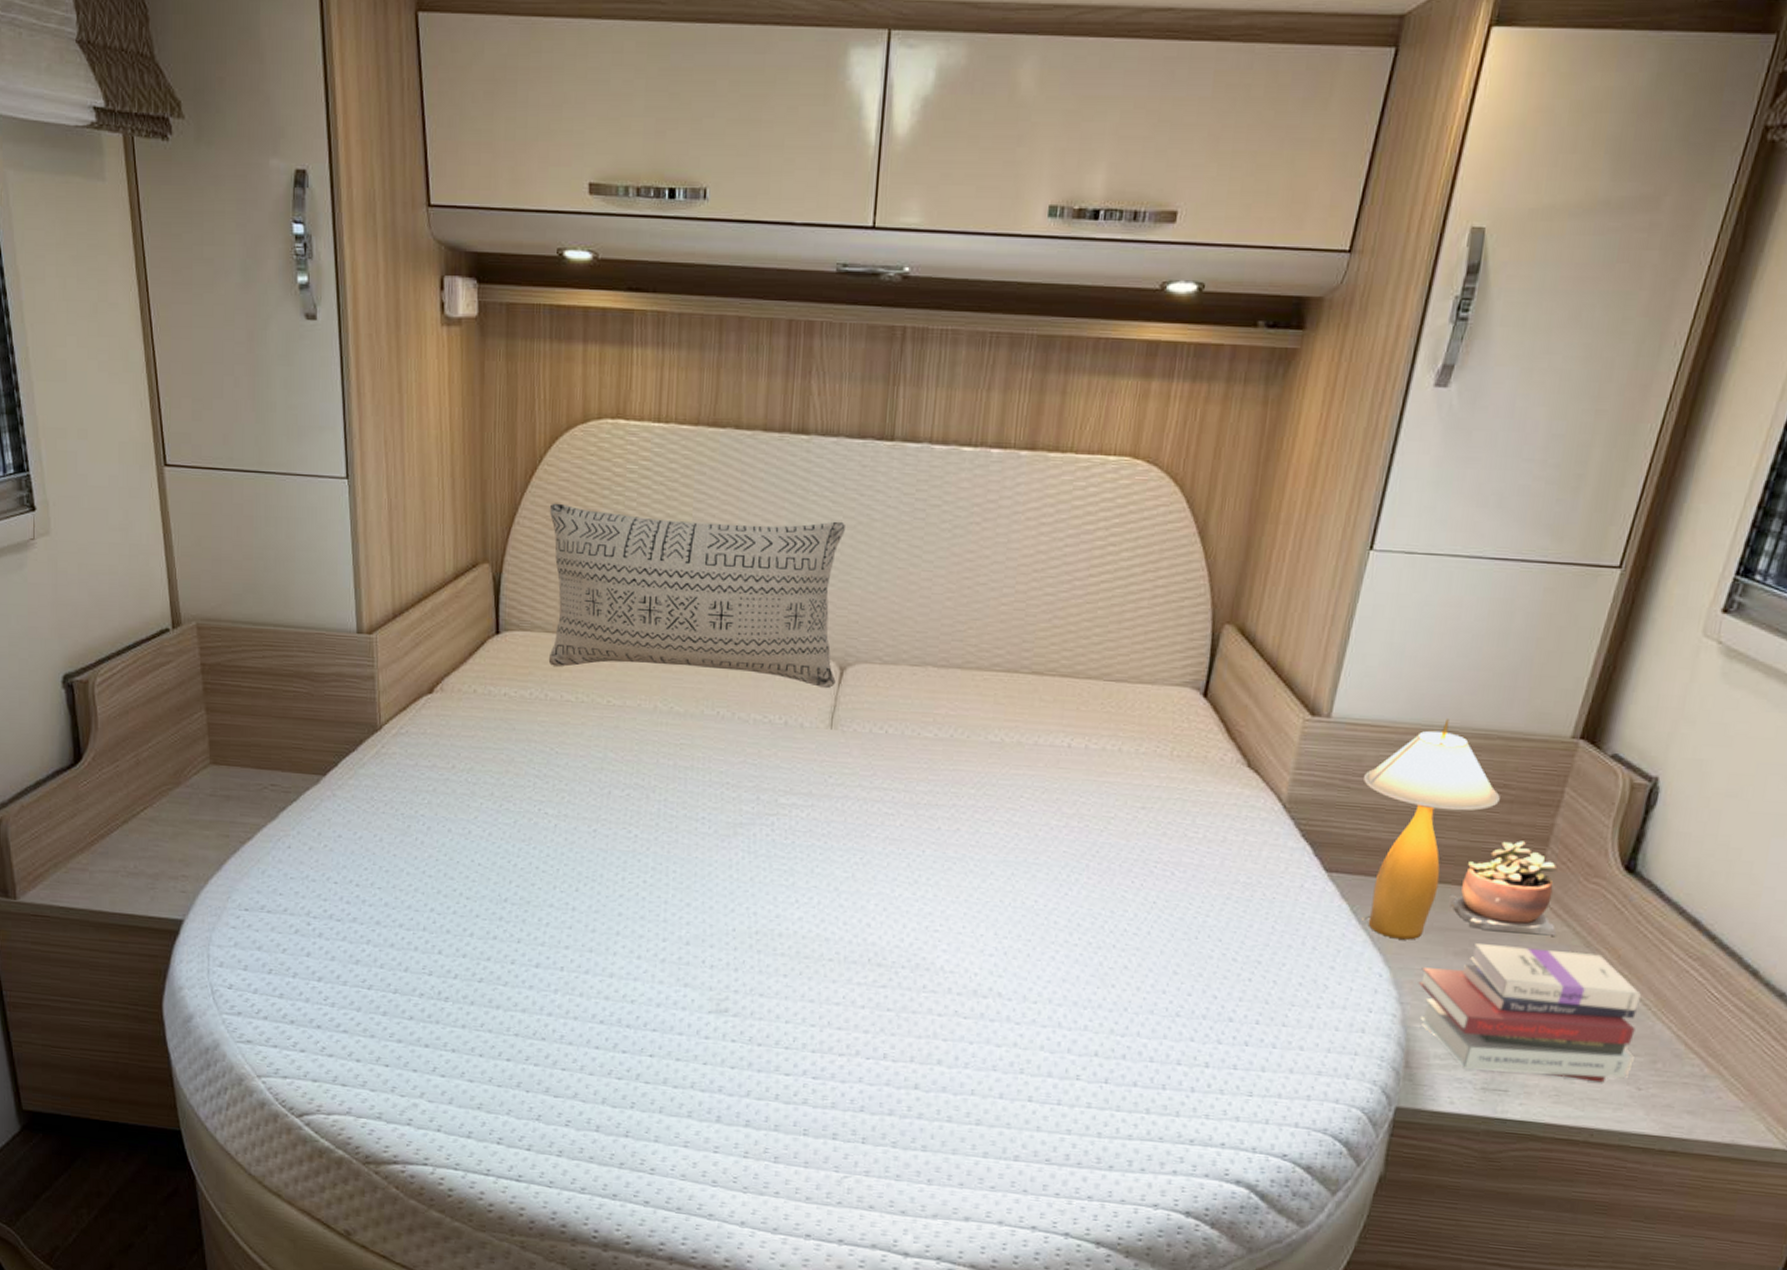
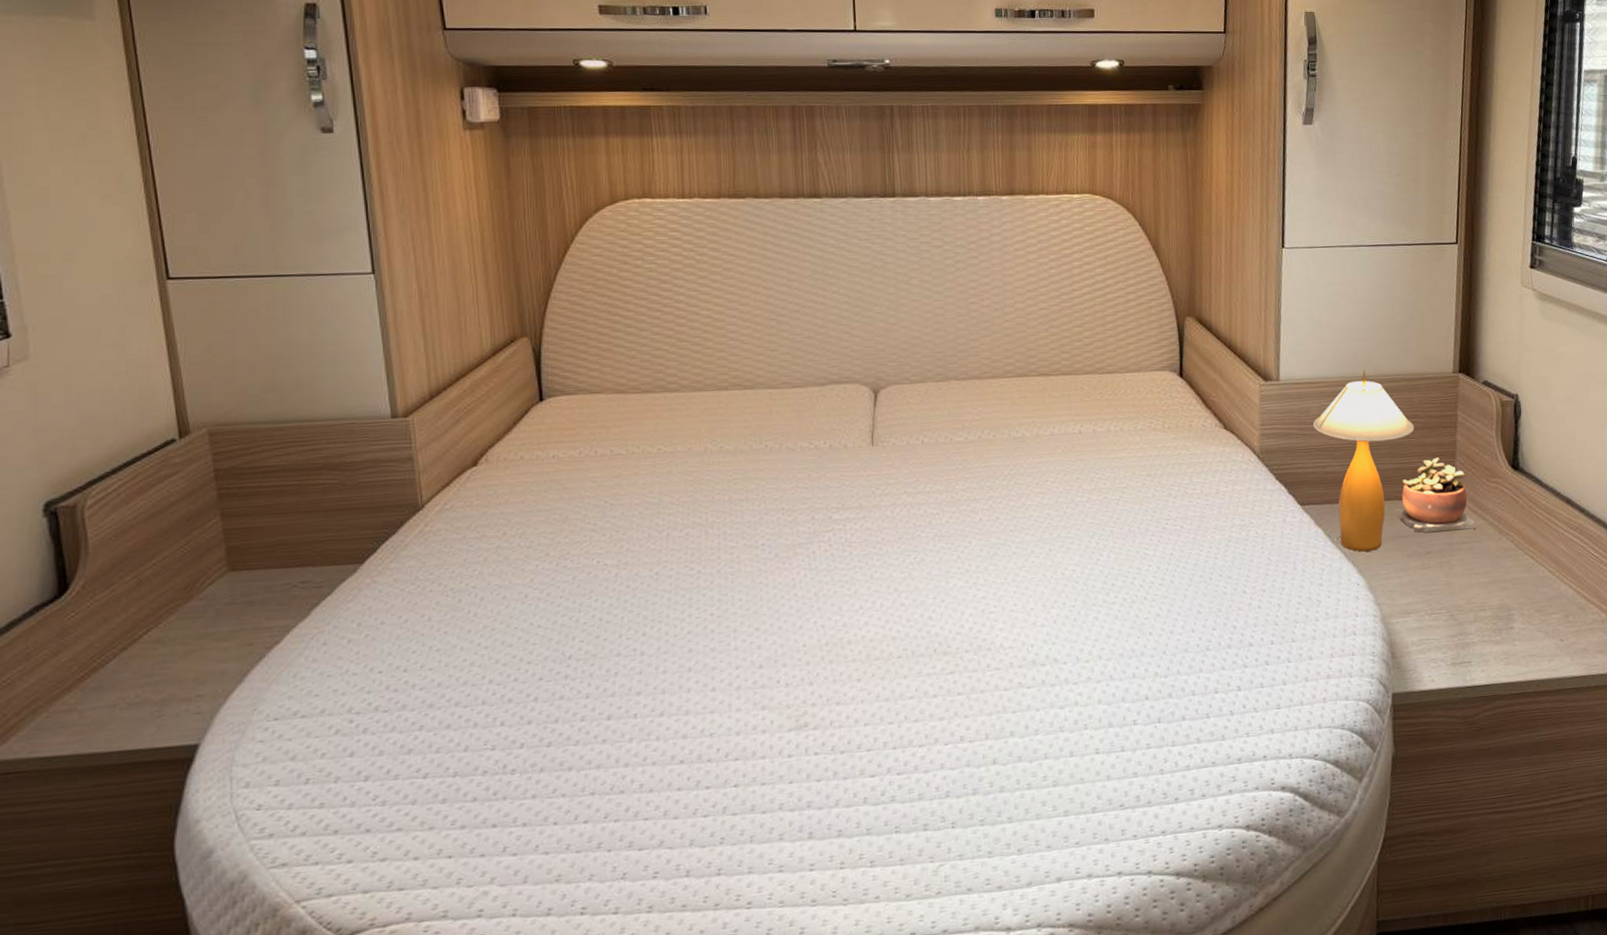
pillow: present [548,503,845,688] -> none [584,267,871,424]
books: present [1418,943,1641,1083] -> none [1387,537,1551,650]

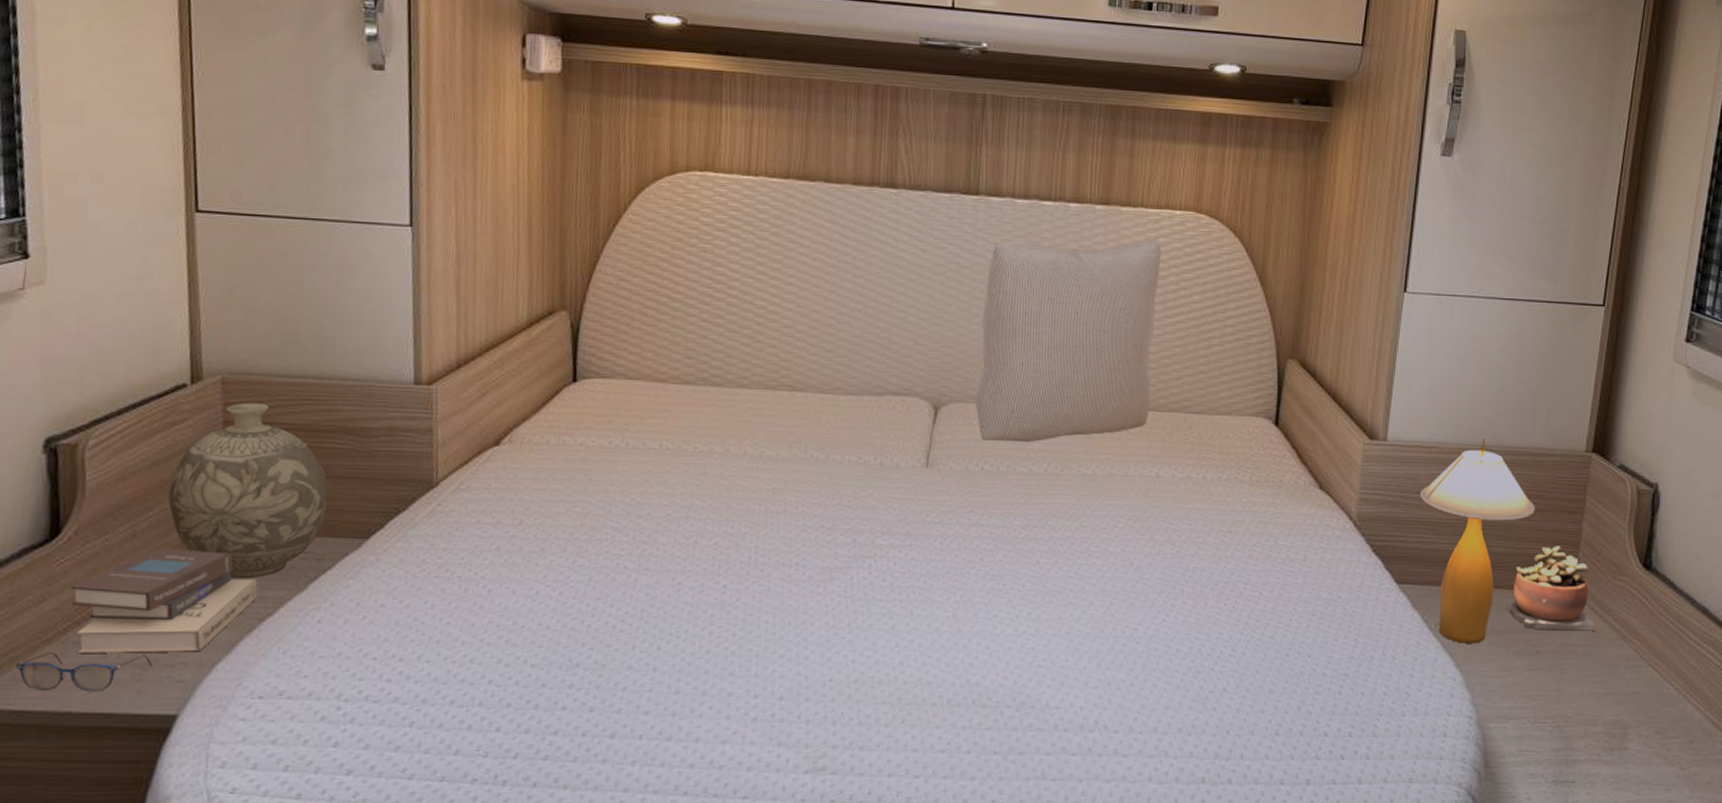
glasses: none [38,692,170,736] -> present [15,652,153,692]
books: none [84,590,263,697] -> present [71,547,258,653]
decorative vase: none [168,449,321,614] -> present [167,402,329,579]
pillow: none [909,223,1068,416] -> present [975,240,1161,443]

